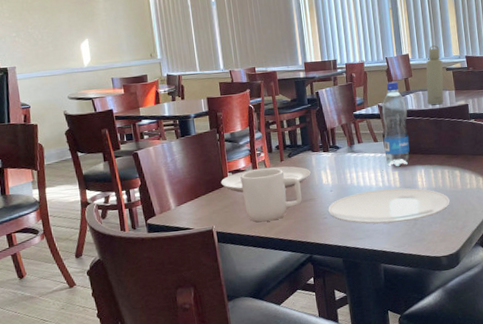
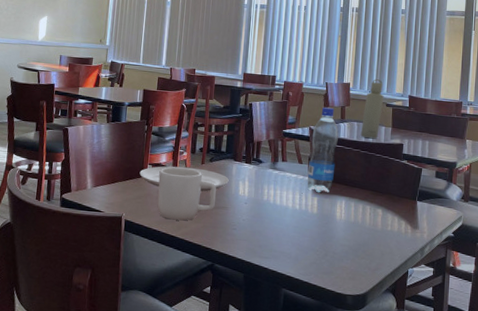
plate: present [328,188,450,224] -> none [239,211,367,251]

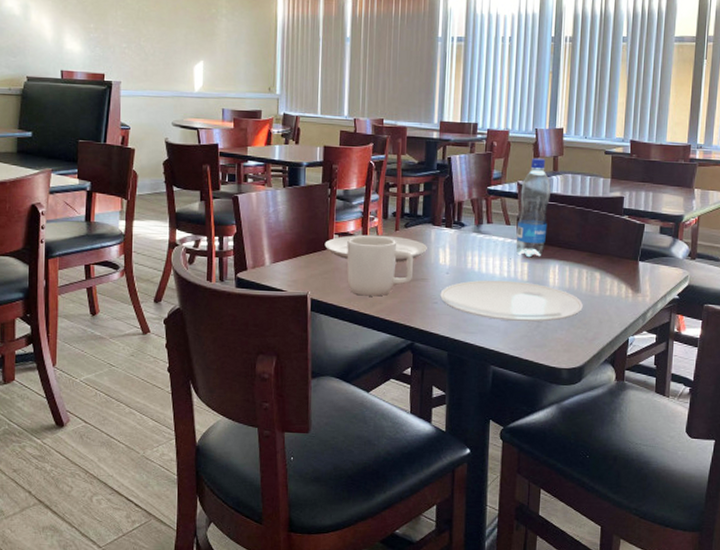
plate: none [239,211,367,251] -> present [440,280,583,323]
bottle: present [360,79,384,139] -> none [575,122,602,193]

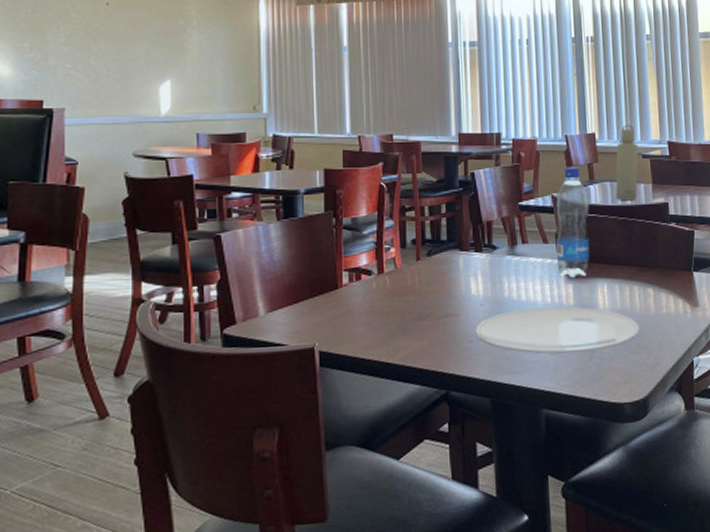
plate: present [324,234,427,262] -> none [332,267,456,299]
mug: present [346,235,414,297] -> none [359,268,442,342]
bottle: none [575,122,602,193] -> present [615,125,639,201]

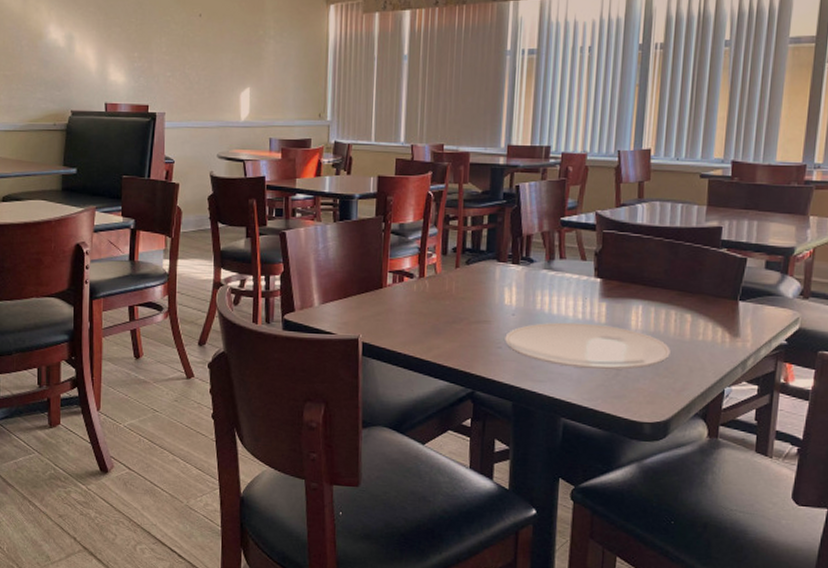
bottle: present [556,166,590,279] -> none [592,183,635,297]
bottle: present [615,125,639,201] -> none [664,141,698,223]

